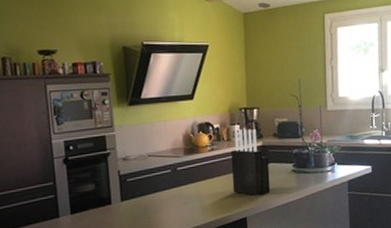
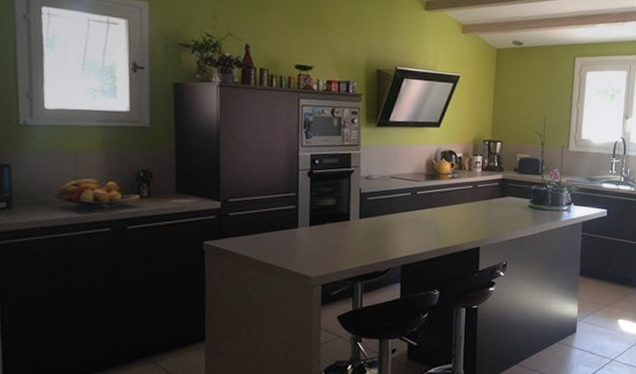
knife block: present [231,129,271,195] -> none [469,160,507,226]

